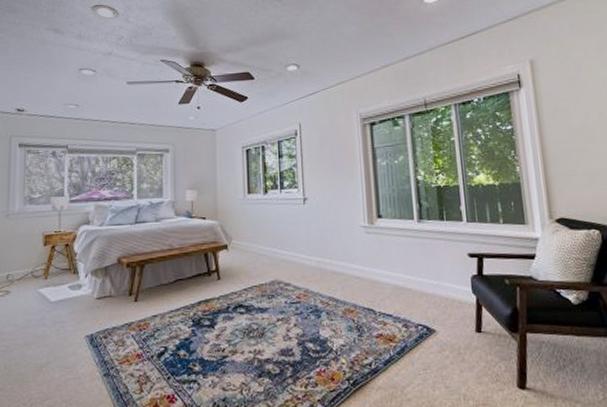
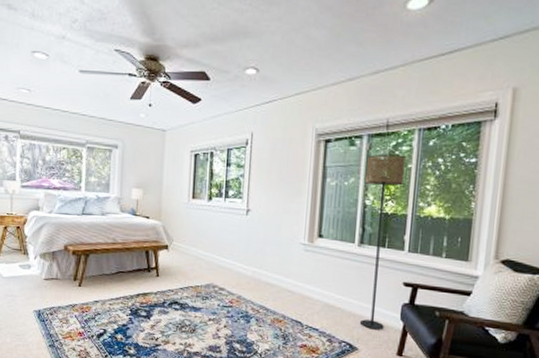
floor lamp: none [411,129,458,308] -> present [359,154,406,330]

